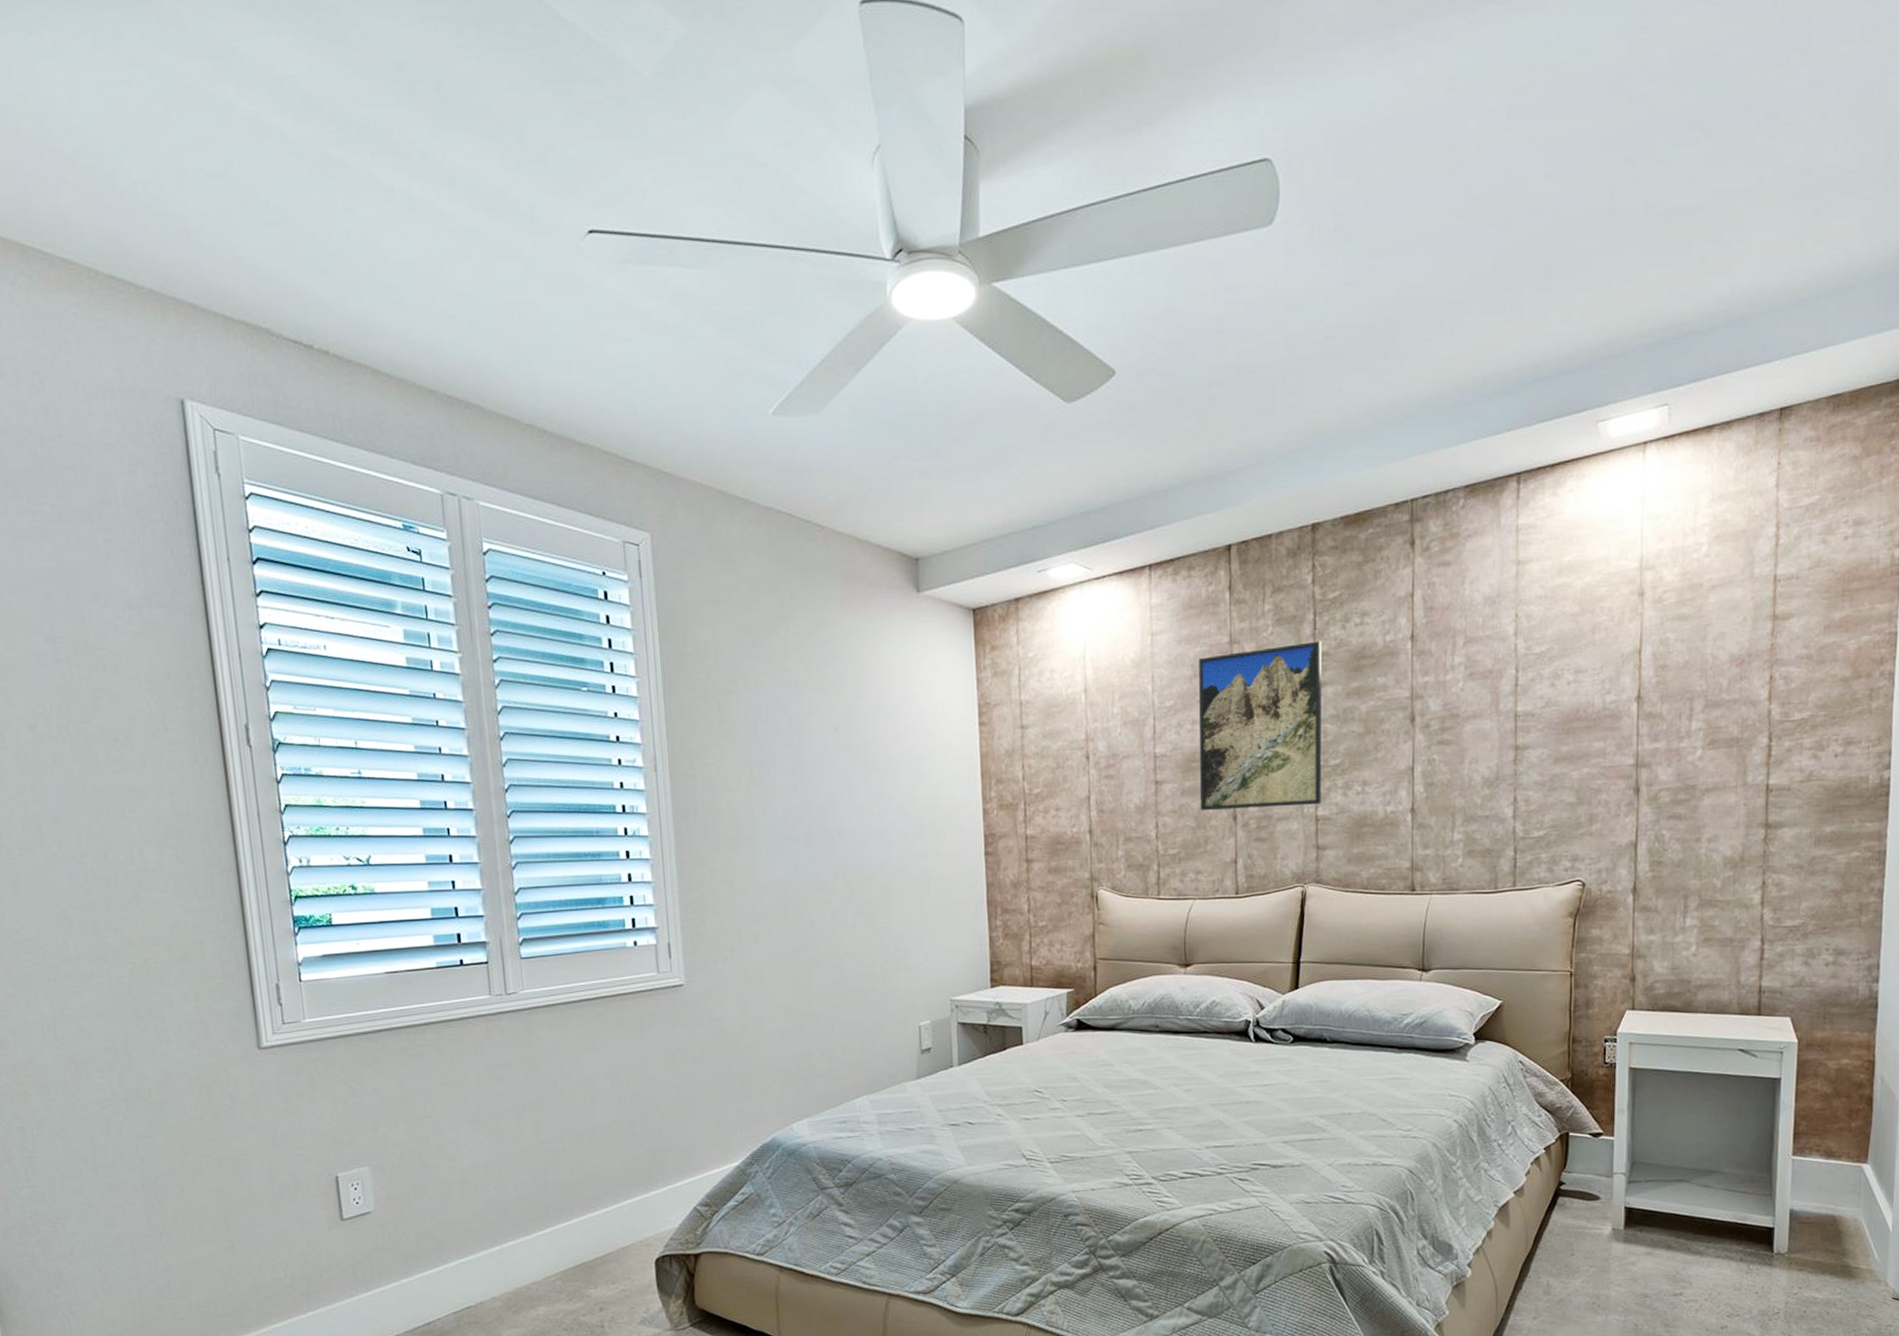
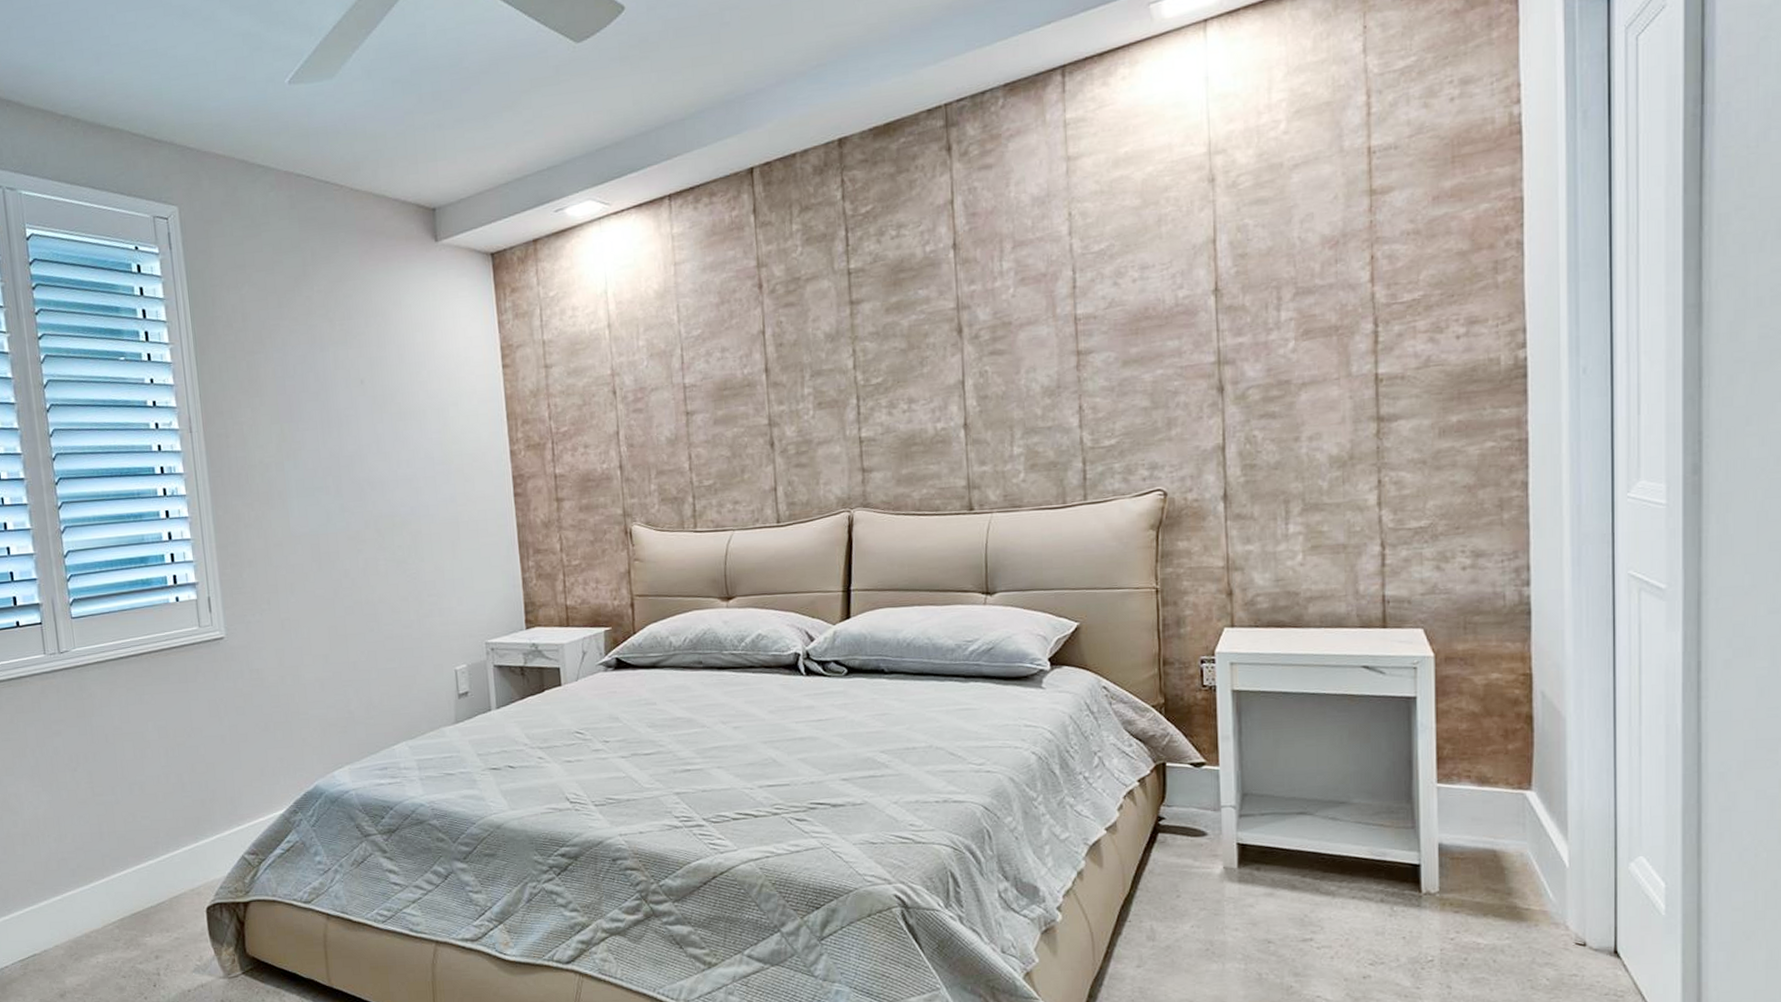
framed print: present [1199,641,1321,811] -> none [725,257,865,440]

